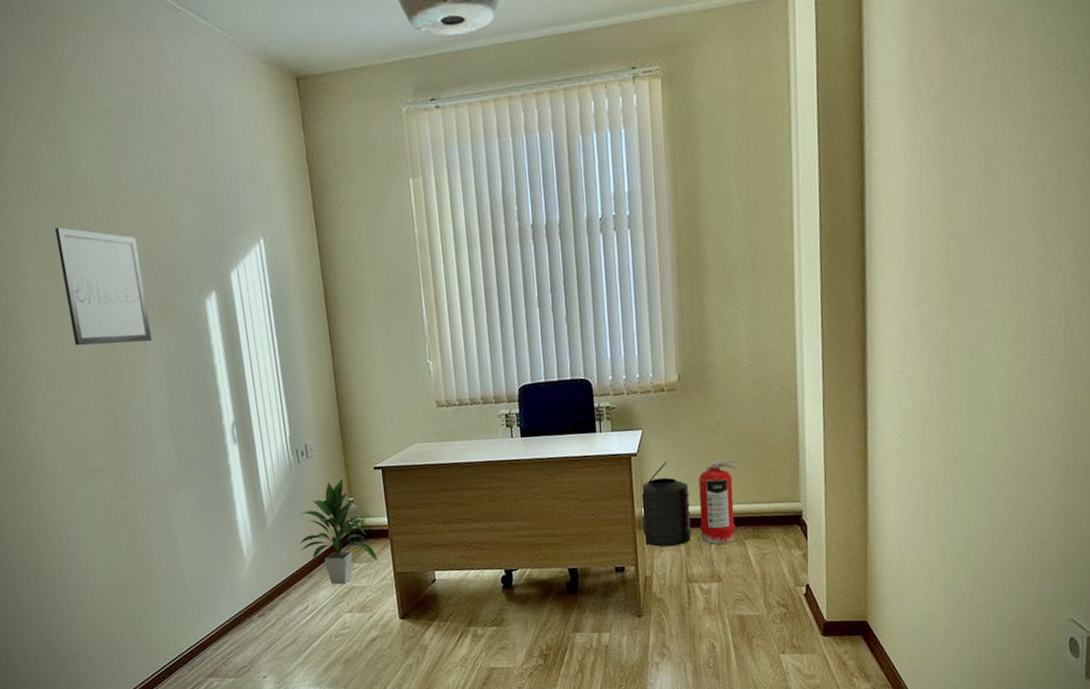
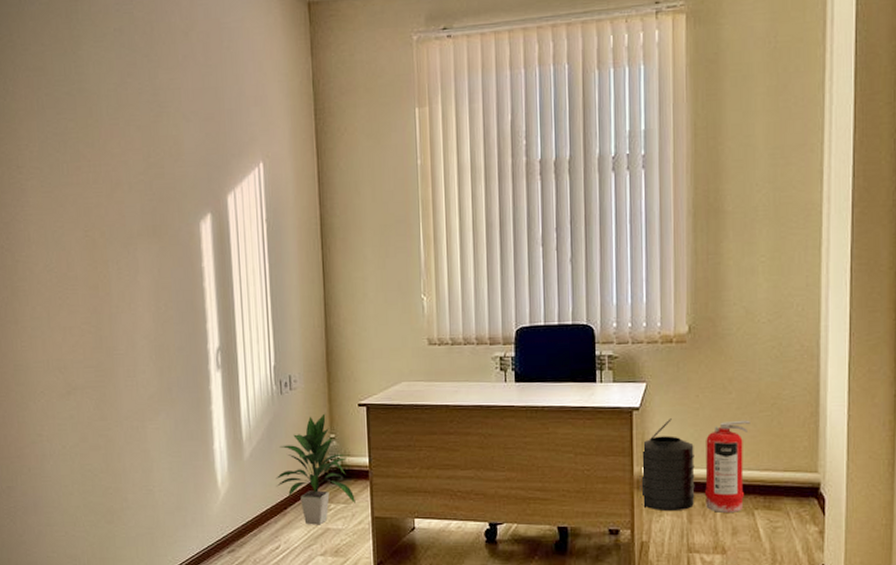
wall art: present [54,227,152,346] -> none [58,142,144,262]

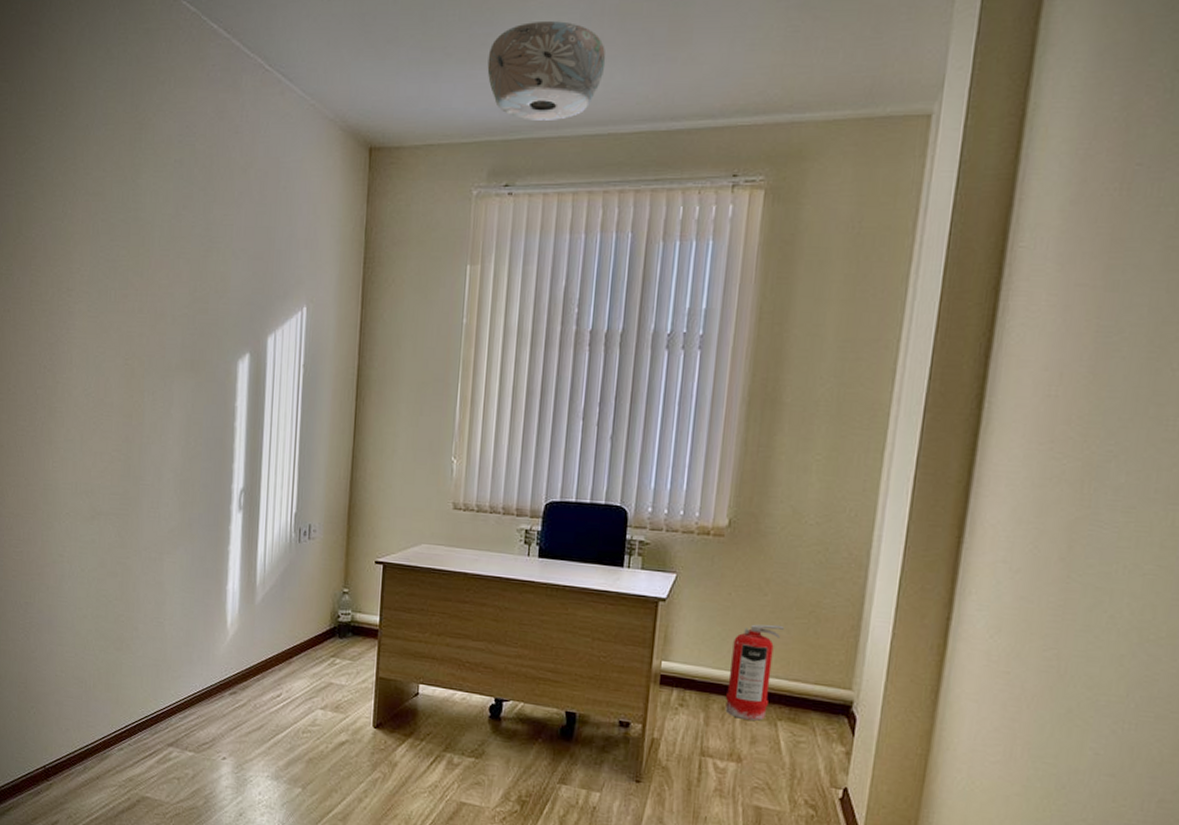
indoor plant: present [276,413,355,525] -> none [284,566,362,679]
trash can: present [639,419,695,510] -> none [656,614,720,711]

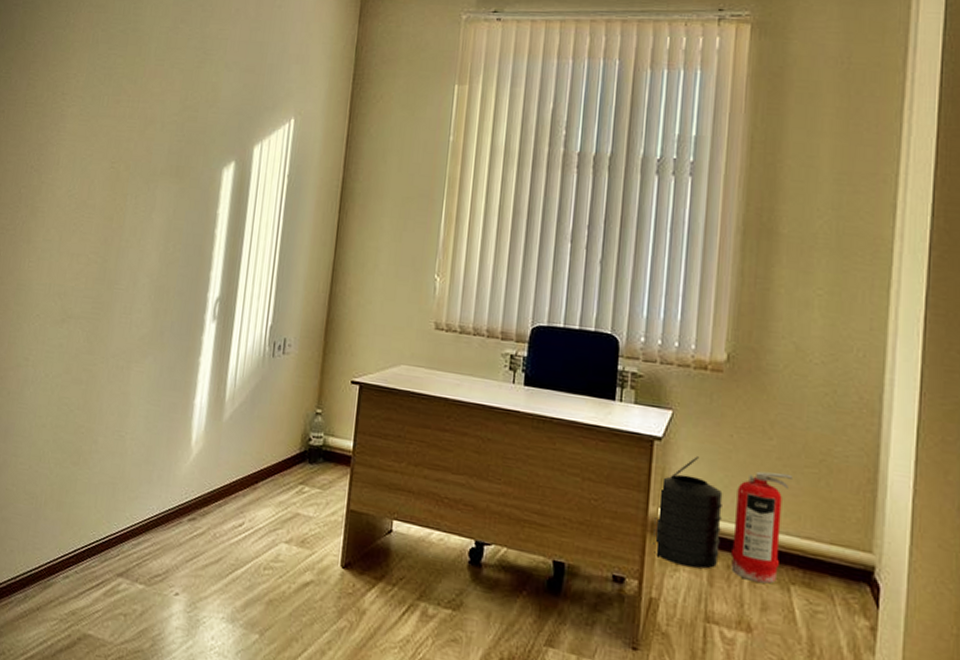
trash can: none [656,614,720,711] -> present [653,456,723,569]

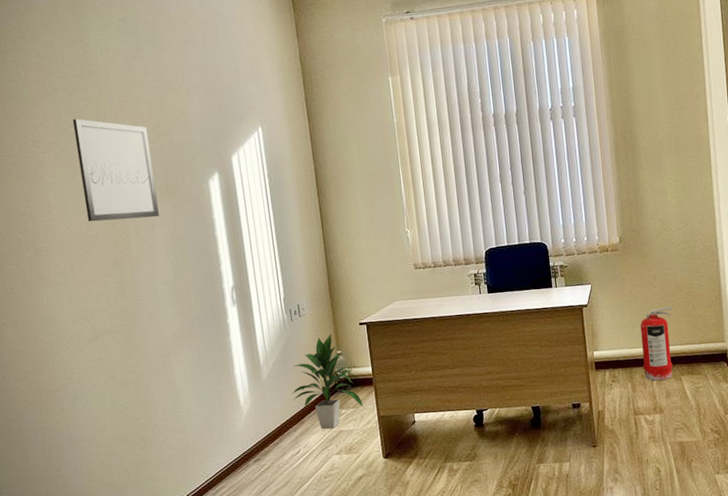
wall art: none [90,75,175,199] -> present [72,118,159,222]
indoor plant: none [251,385,333,508] -> present [292,333,363,430]
trash can: present [653,456,723,569] -> none [592,311,636,385]

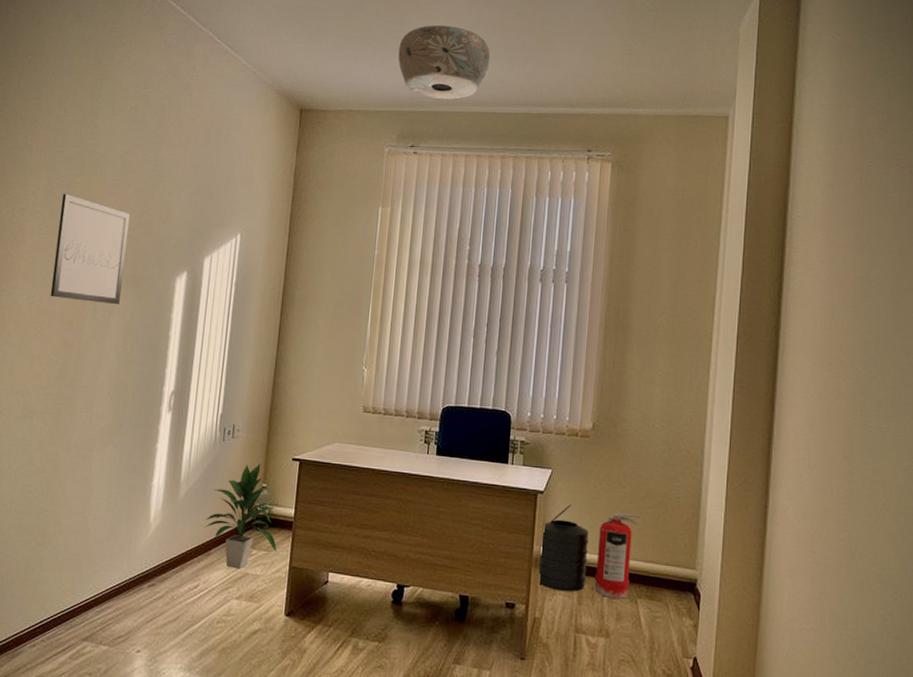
trash can: none [592,311,636,385] -> present [537,504,589,592]

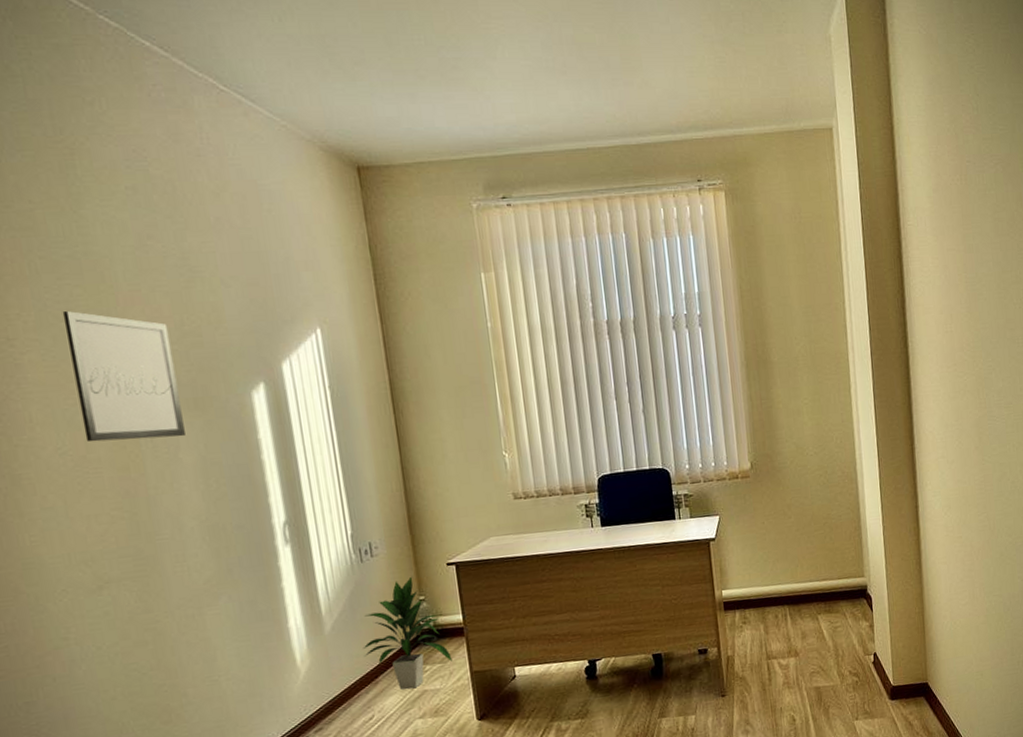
ceiling light: present [398,25,491,99] -> none [461,48,573,138]
trash can: present [537,504,589,592] -> none [720,545,769,627]
fire extinguisher: present [594,513,640,599] -> none [773,539,809,622]

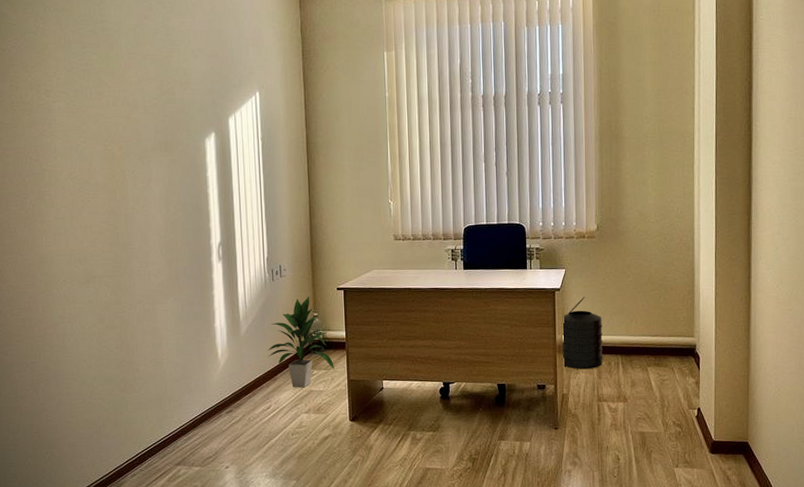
wall art: present [62,310,186,443] -> none [83,71,156,171]
trash can: none [720,545,769,627] -> present [561,297,603,369]

